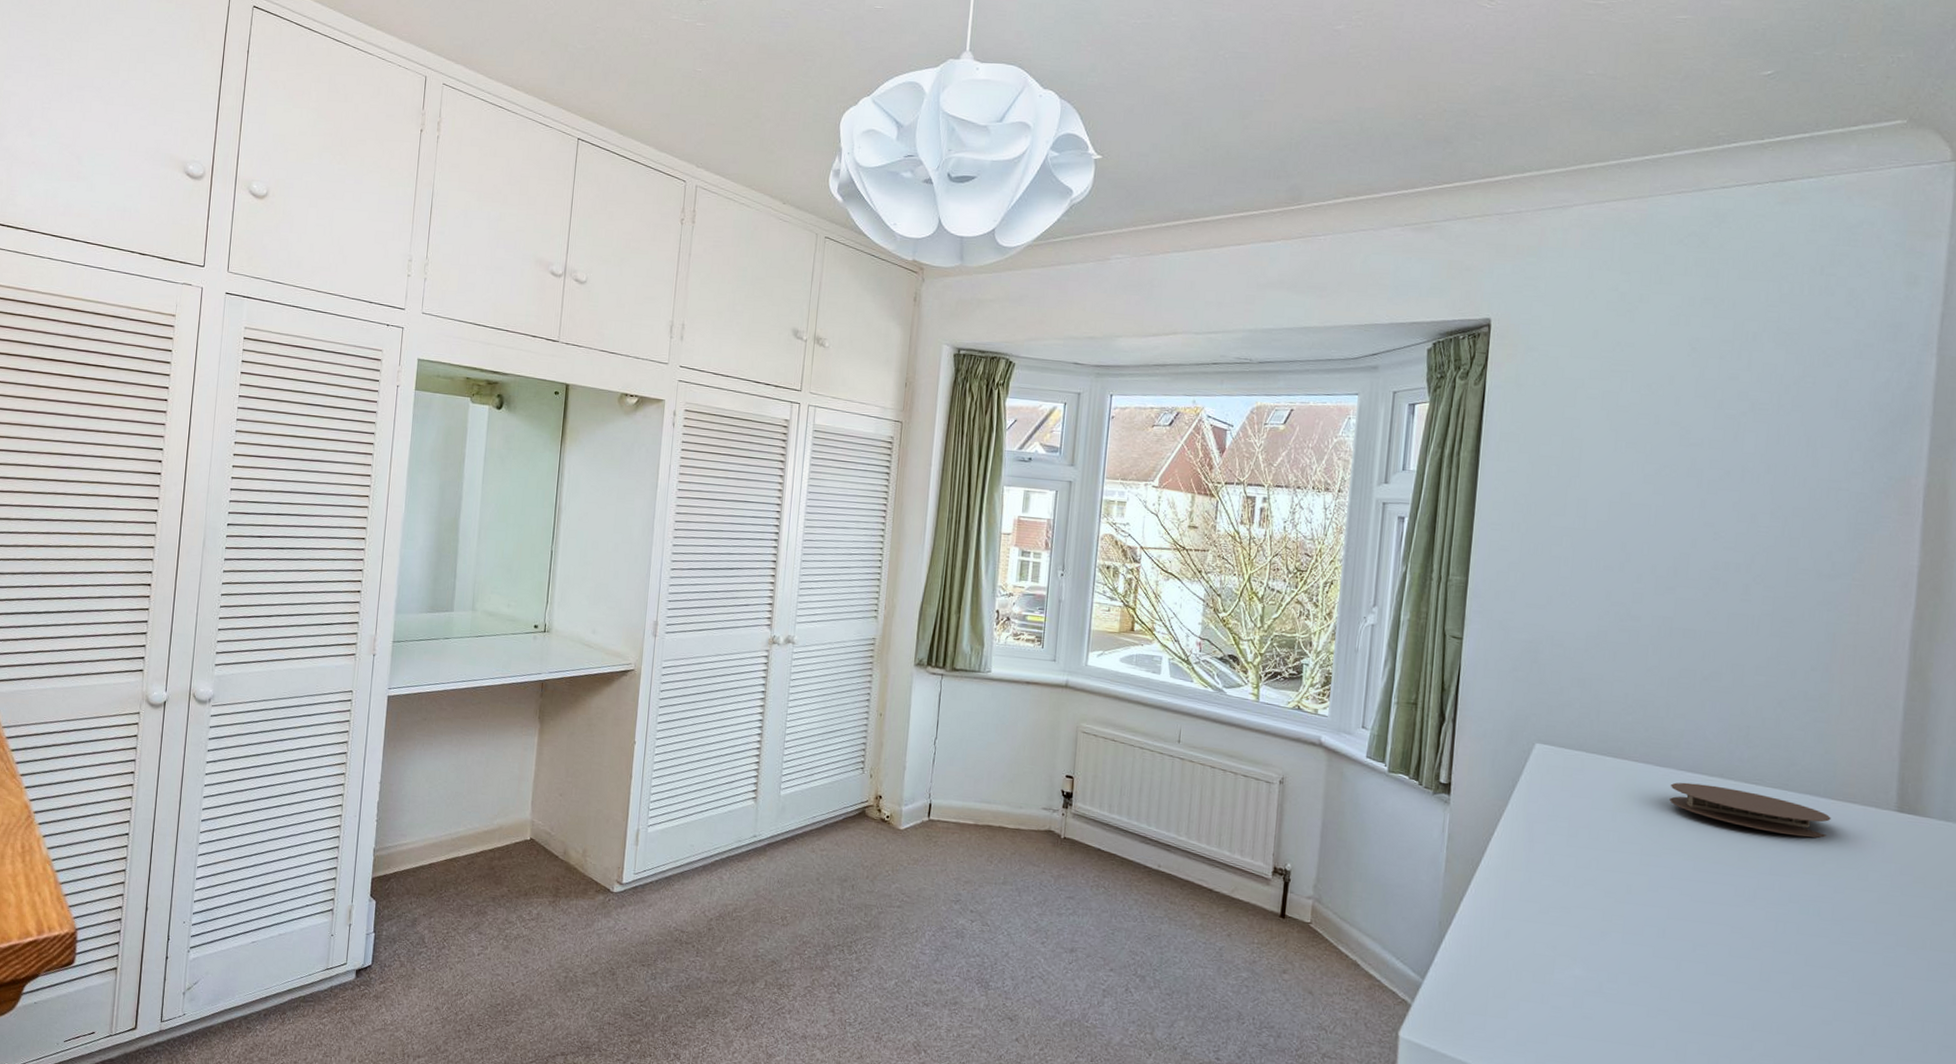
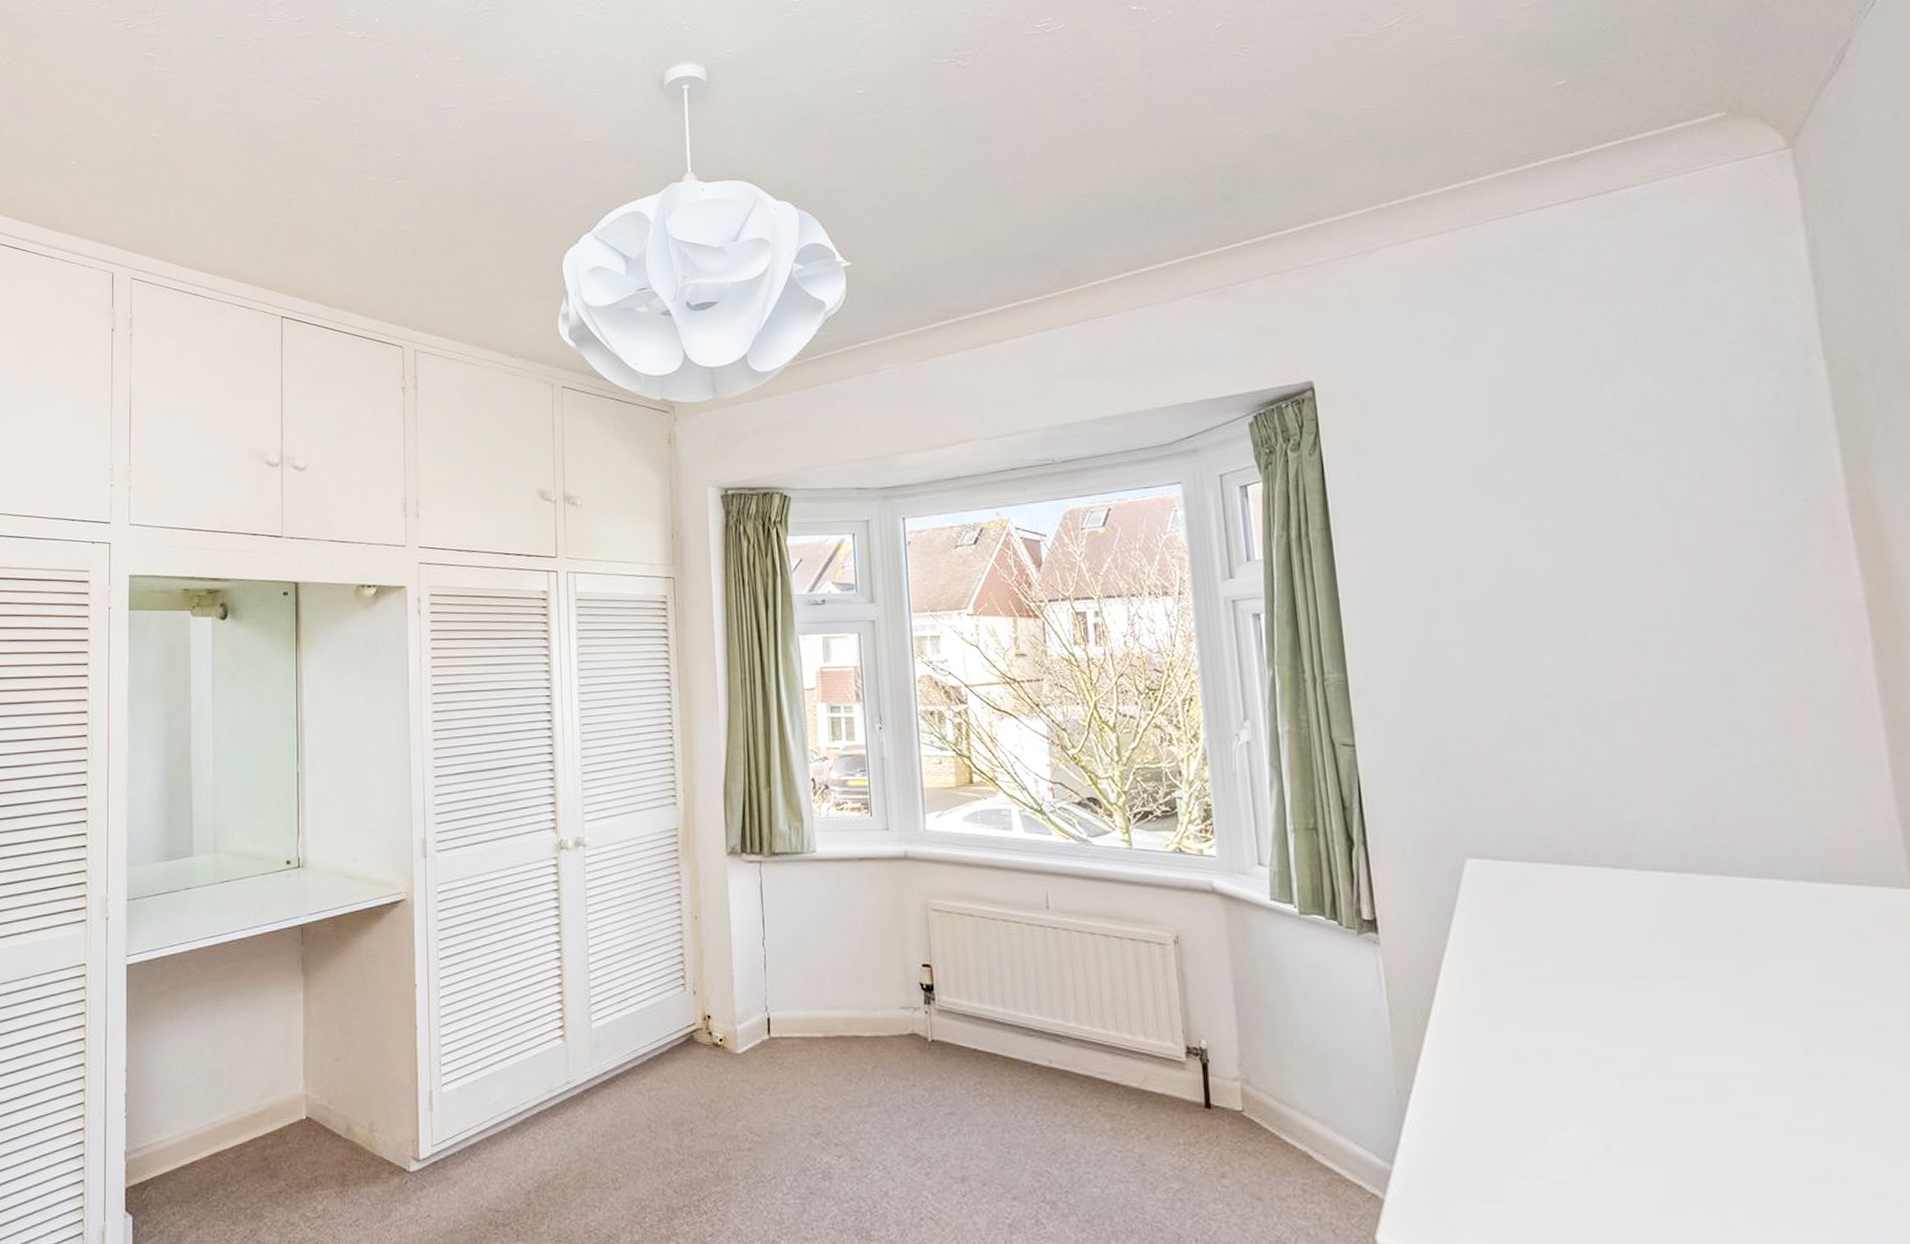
coaster: present [1670,782,1831,838] -> none [1635,884,1839,934]

